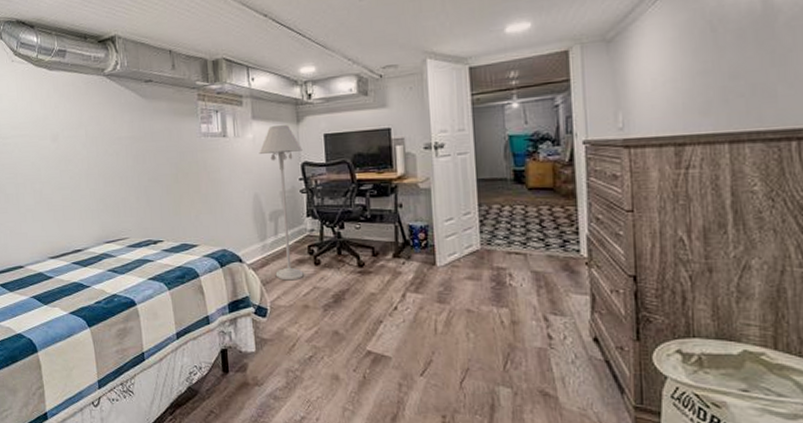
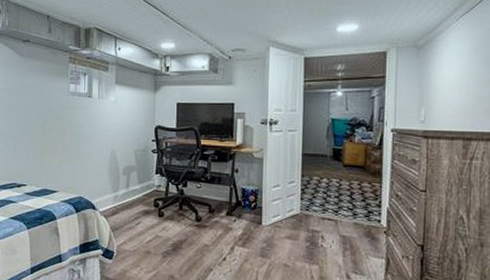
floor lamp: present [259,125,304,281] -> none [119,92,157,229]

